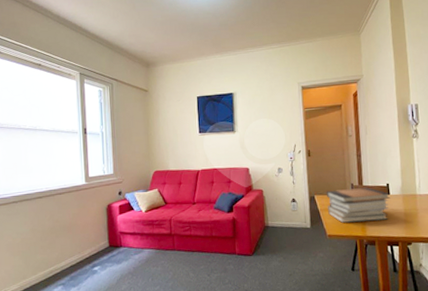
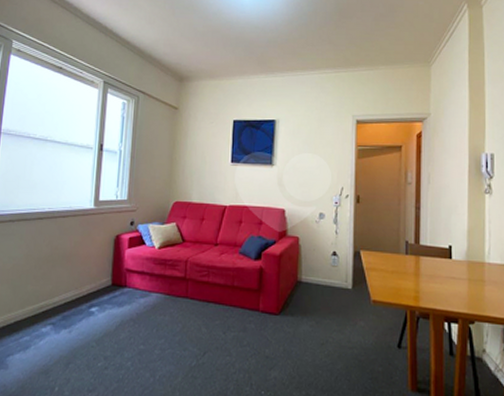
book stack: present [327,188,391,223] -> none [374,246,453,289]

